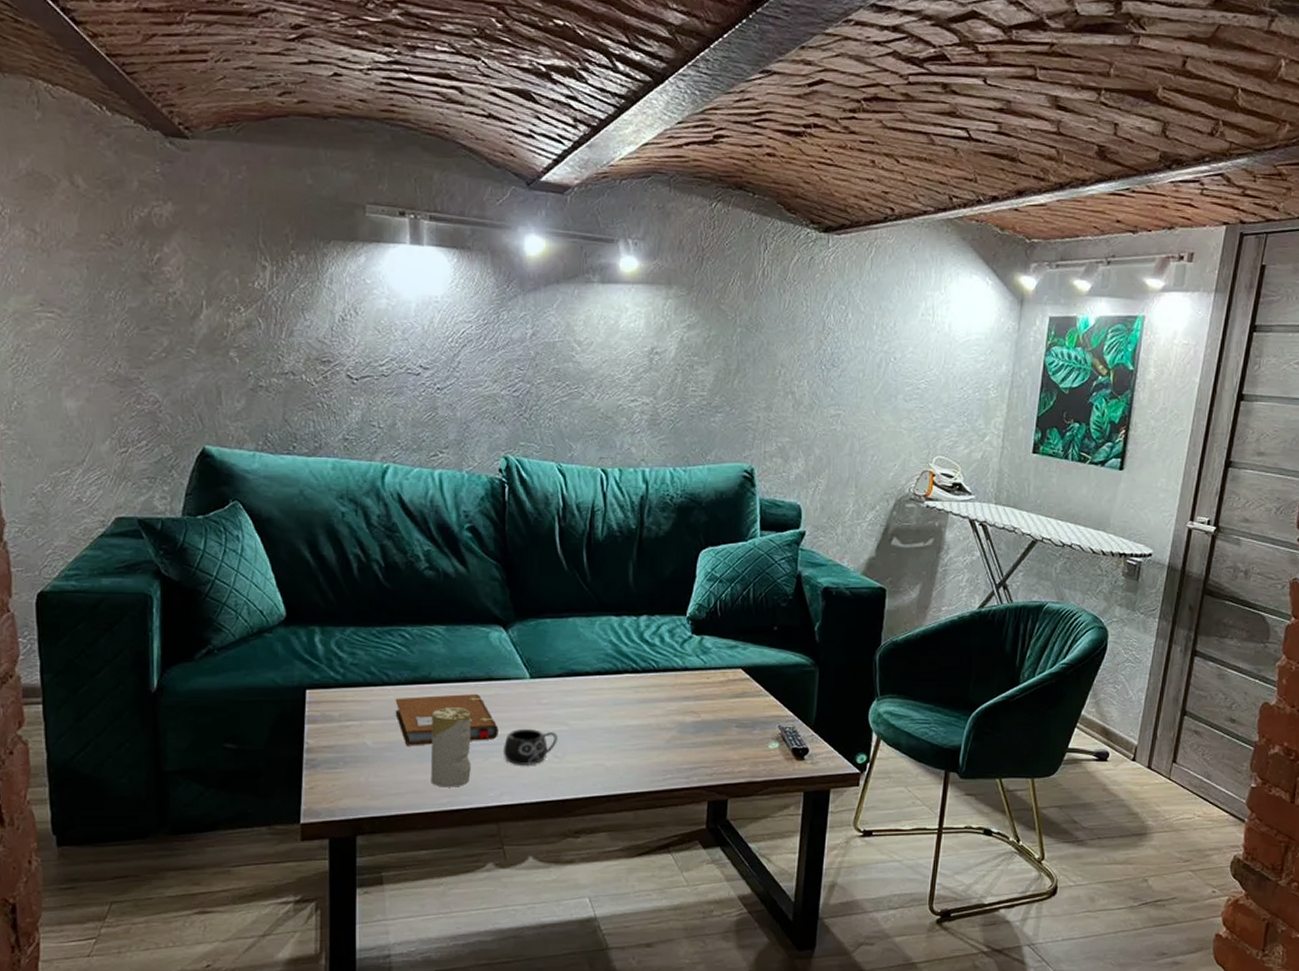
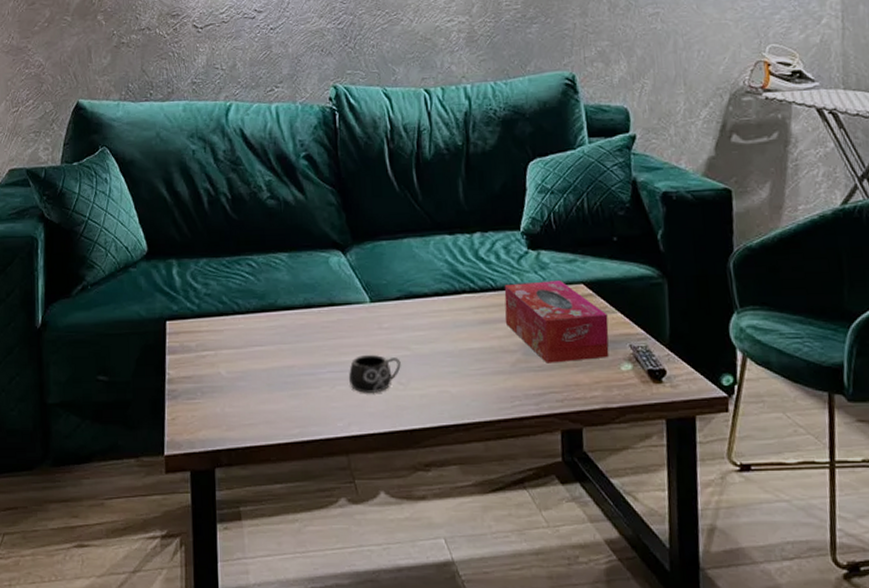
notebook: present [395,694,498,746] -> none [245,320,343,375]
candle: present [430,706,471,787] -> none [279,333,319,417]
tissue box: none [664,665,761,741] -> present [504,281,610,364]

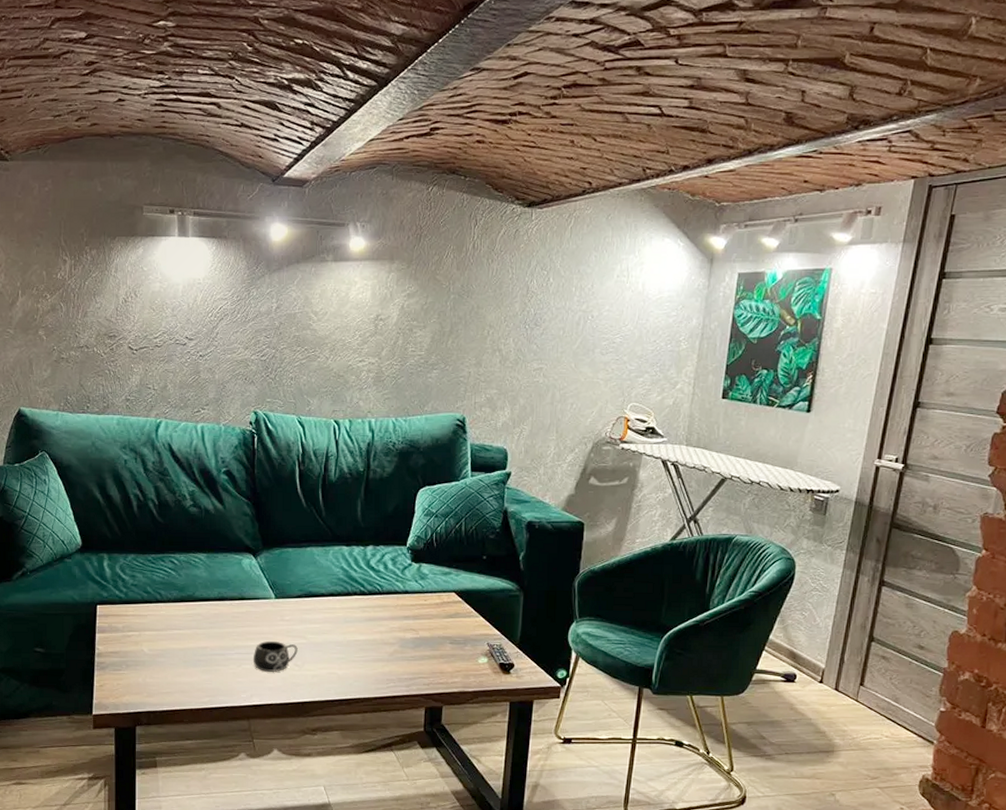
tissue box: present [504,281,610,364] -> none [387,589,472,655]

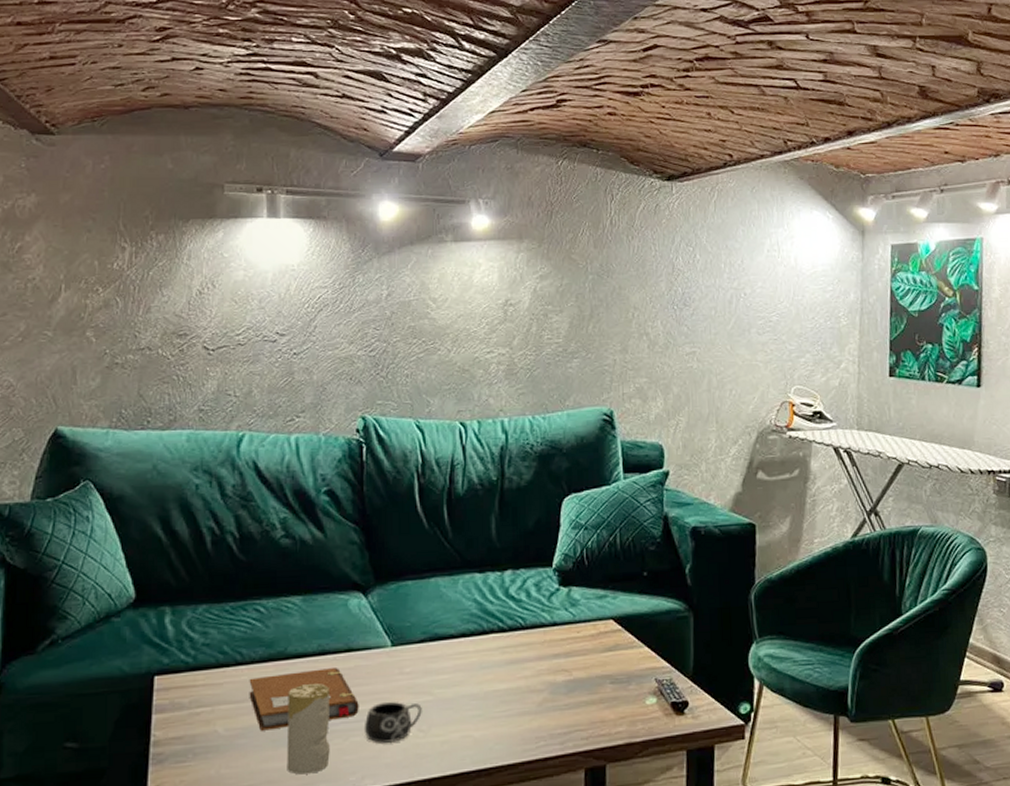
notebook: none [166,611,249,654] -> present [249,668,359,731]
candle: none [194,621,227,689] -> present [286,683,330,775]

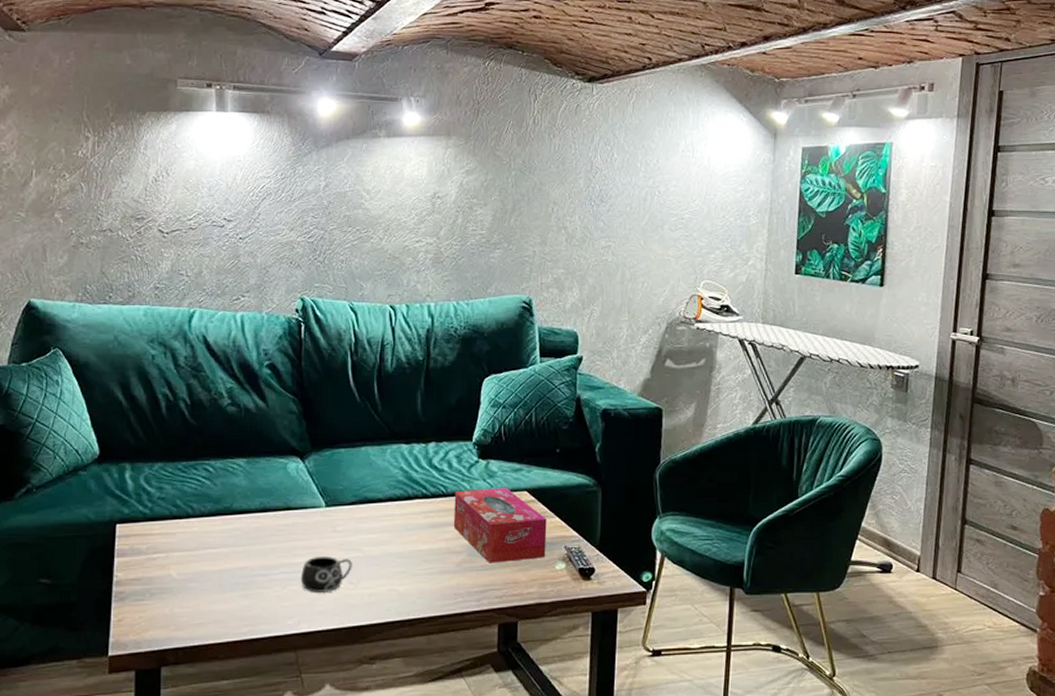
notebook: present [249,668,359,731] -> none [199,524,296,577]
candle: present [286,683,330,775] -> none [232,536,270,617]
tissue box: none [533,617,636,701] -> present [453,488,547,563]

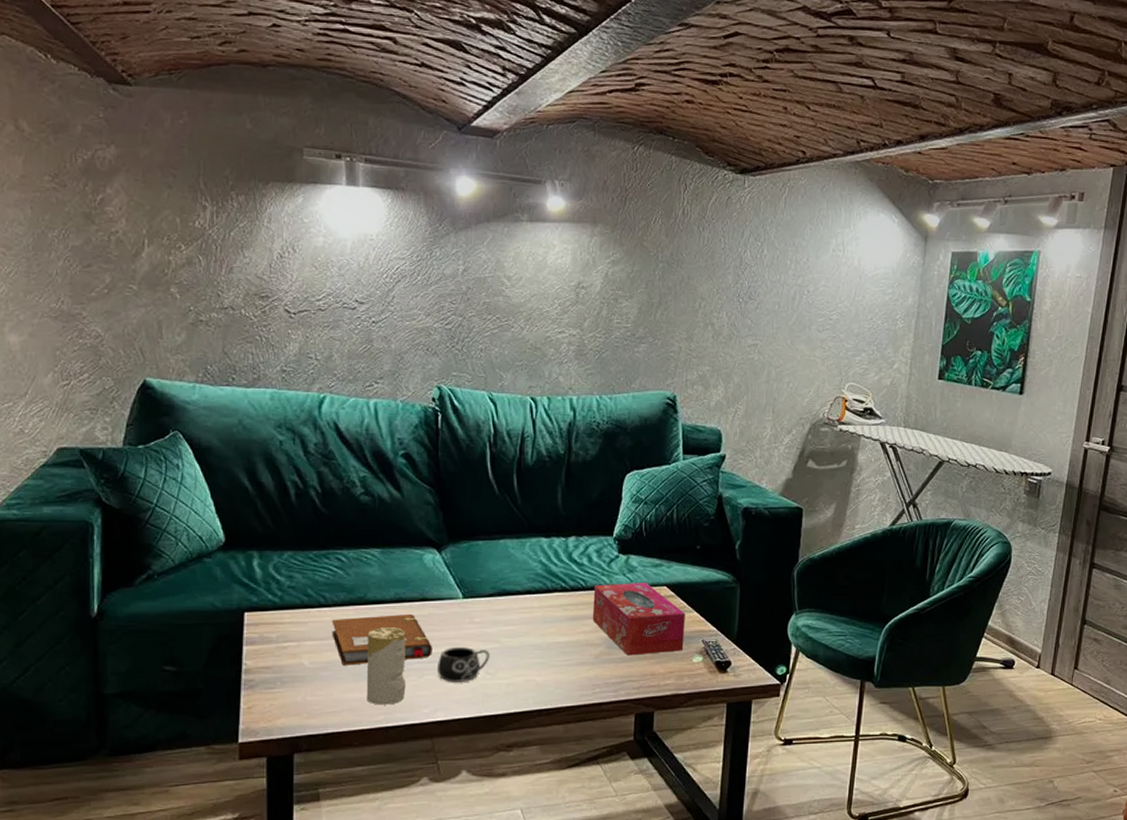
notebook: none [199,524,296,577] -> present [331,614,432,666]
candle: none [232,536,270,617] -> present [366,626,406,705]

